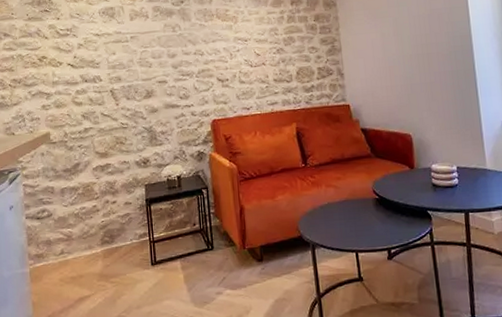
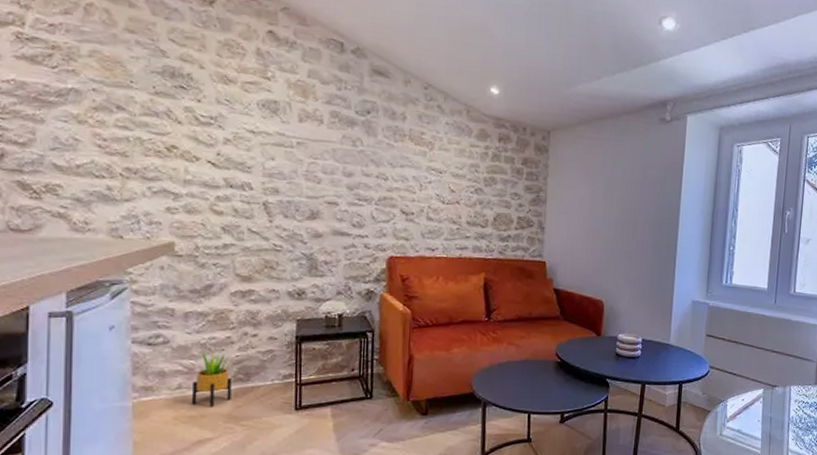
potted plant: none [72,218,101,268] -> present [192,350,232,407]

